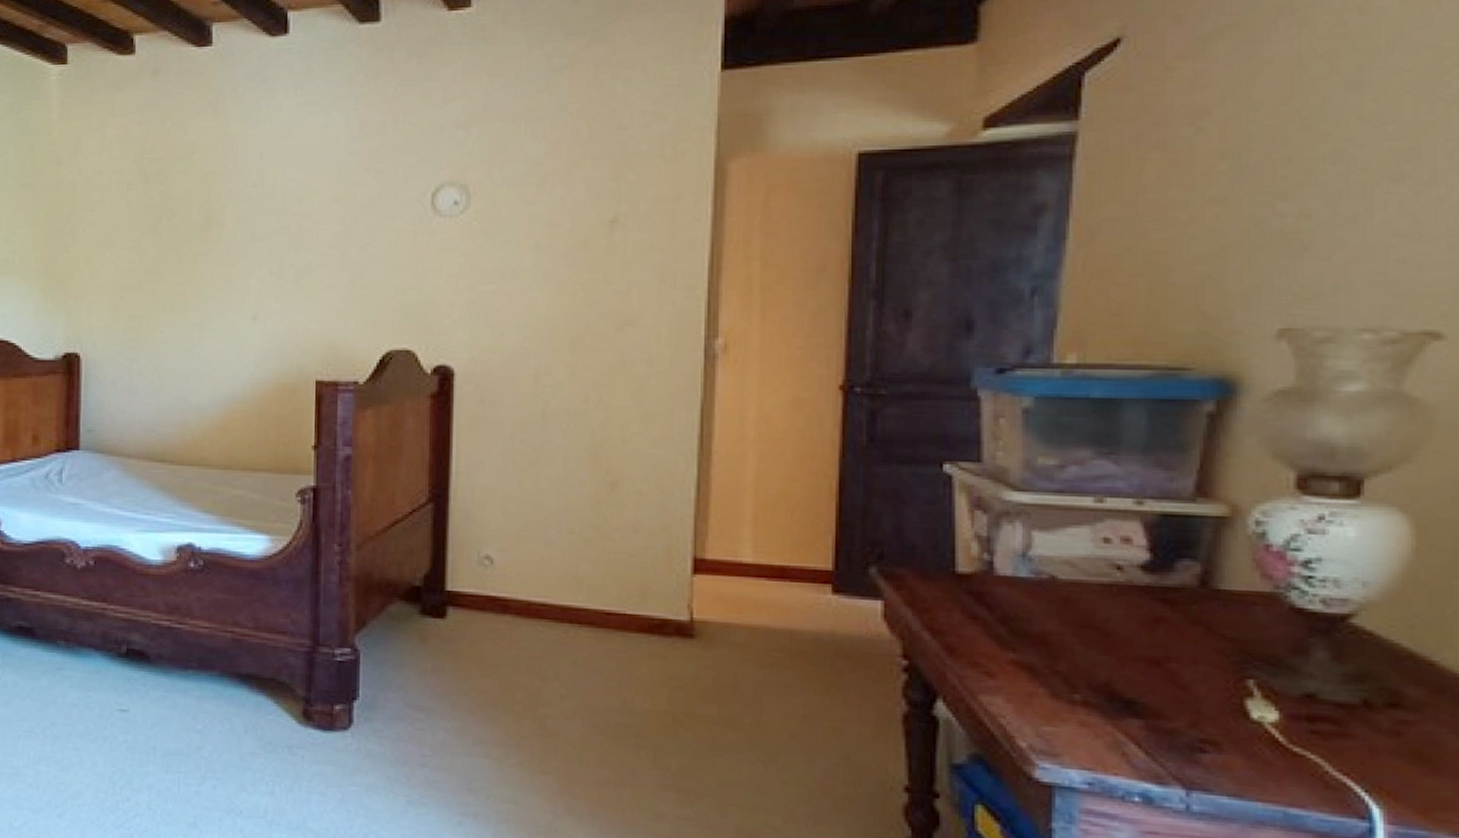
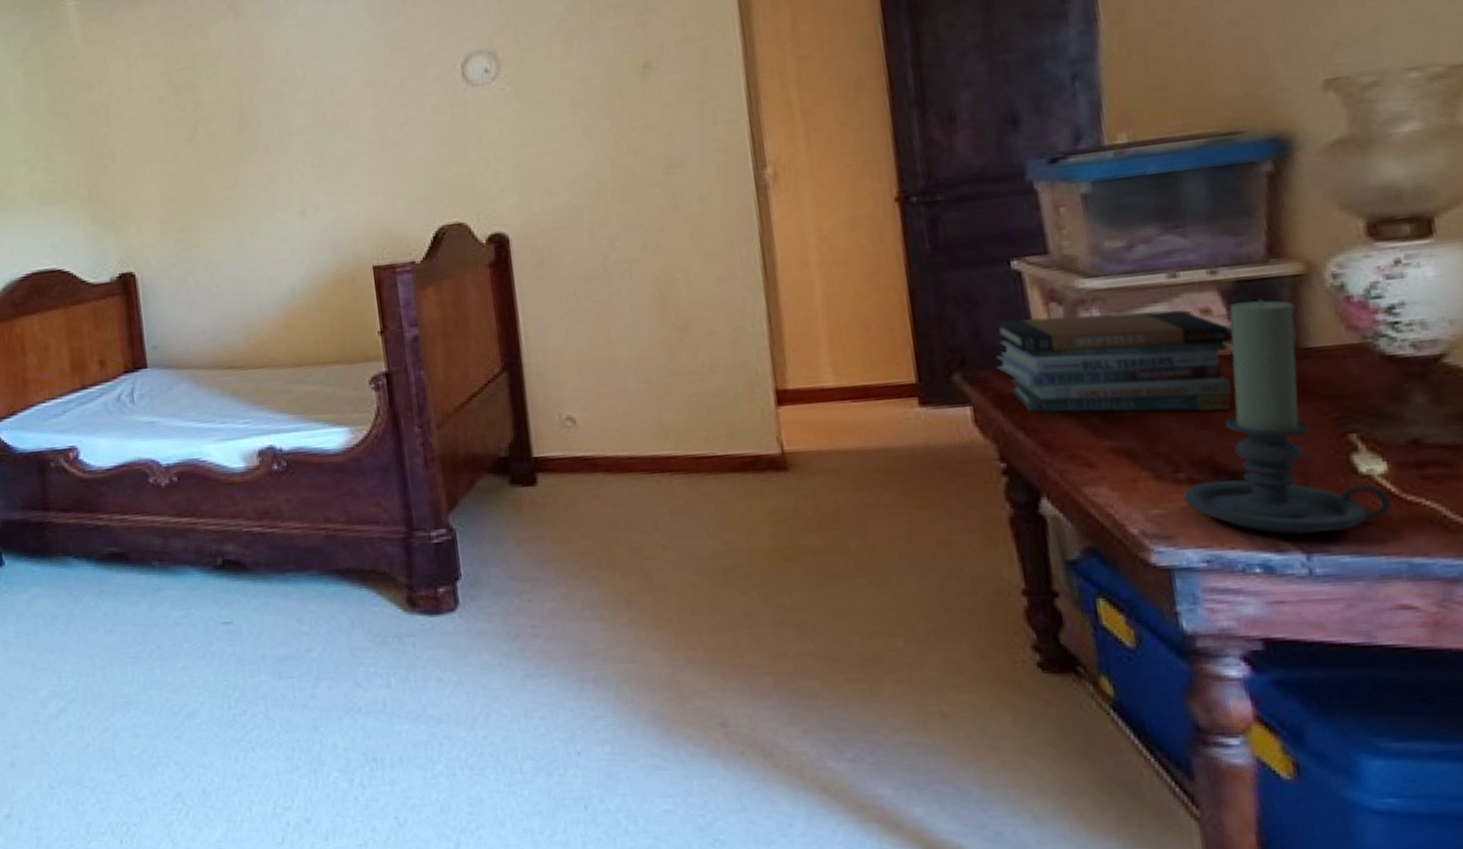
book stack: none [913,520,1146,640] -> present [993,310,1232,413]
candle holder: none [1075,535,1277,772] -> present [1183,299,1392,536]

